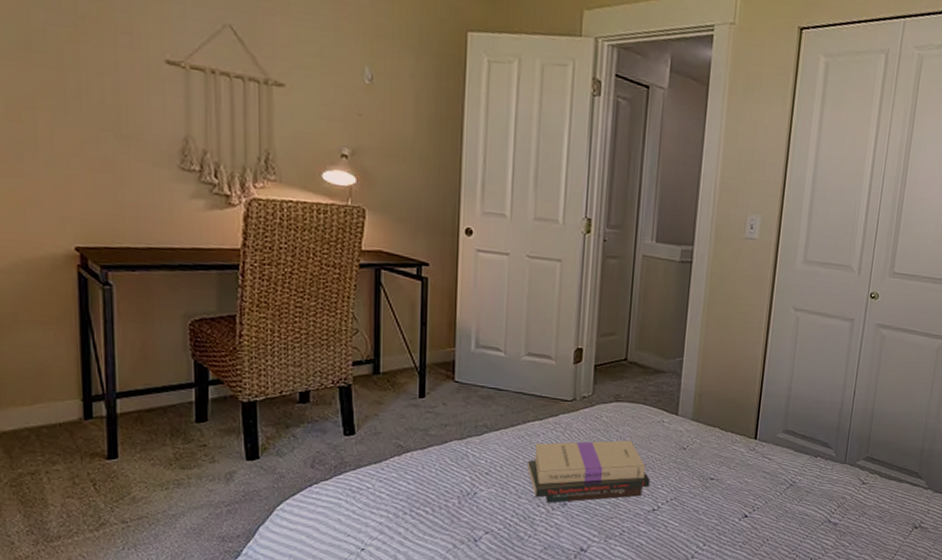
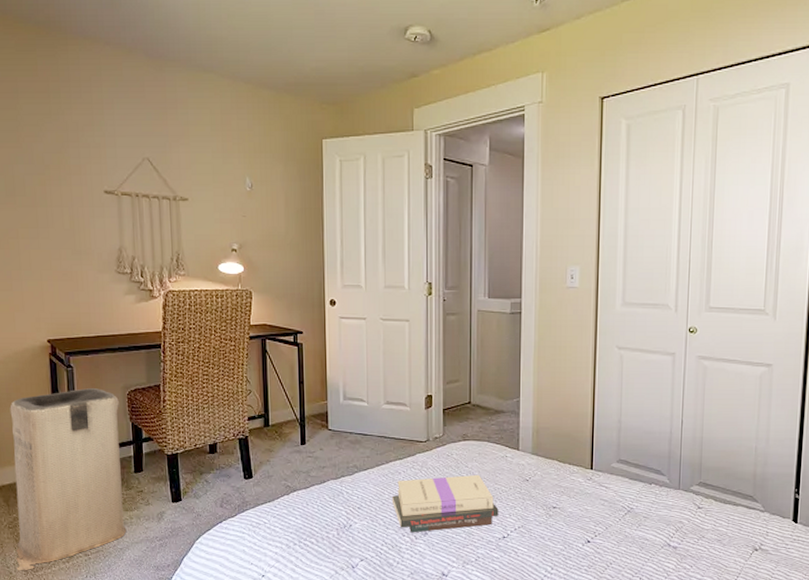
laundry basket: none [16,313,182,541] -> present [10,388,127,571]

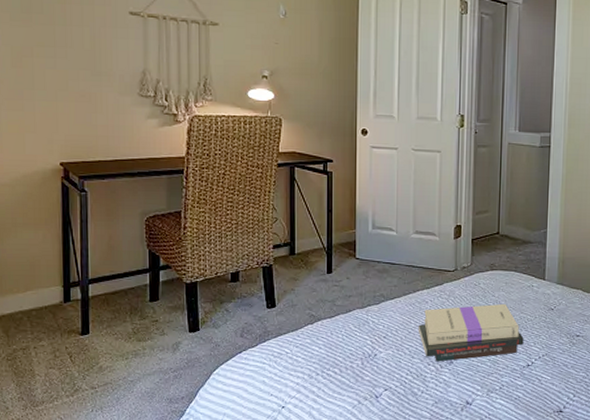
laundry basket: present [10,388,127,571] -> none [14,214,139,406]

